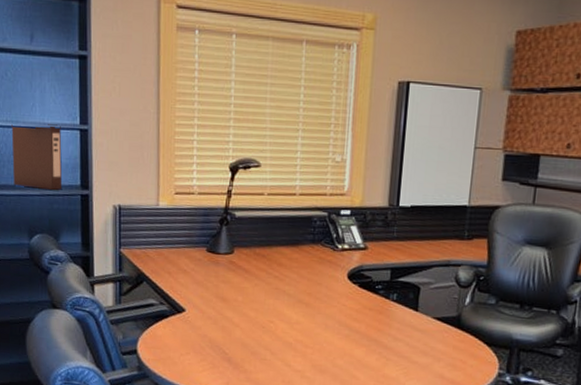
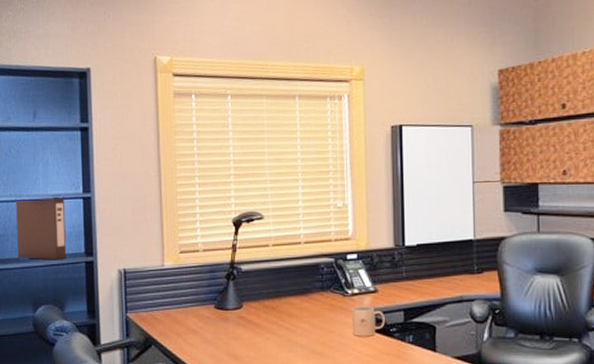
mug: none [338,261,373,292] -> present [352,306,386,337]

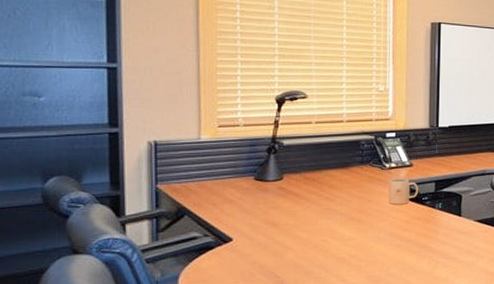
binder: present [15,195,67,260] -> none [20,63,86,131]

